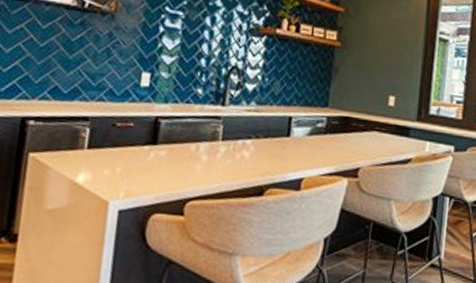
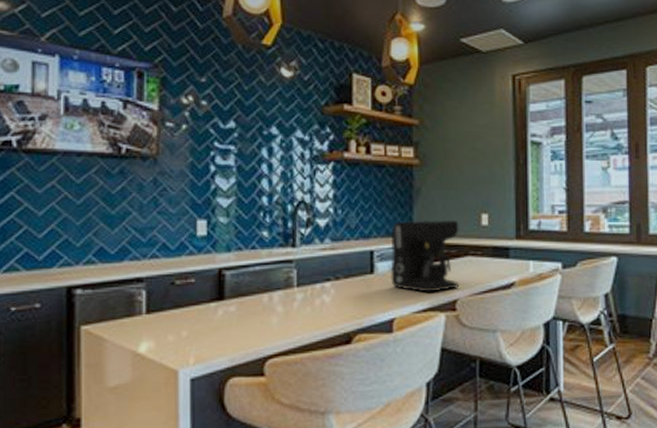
coffee maker: none [304,93,369,159] -> present [390,219,460,292]

